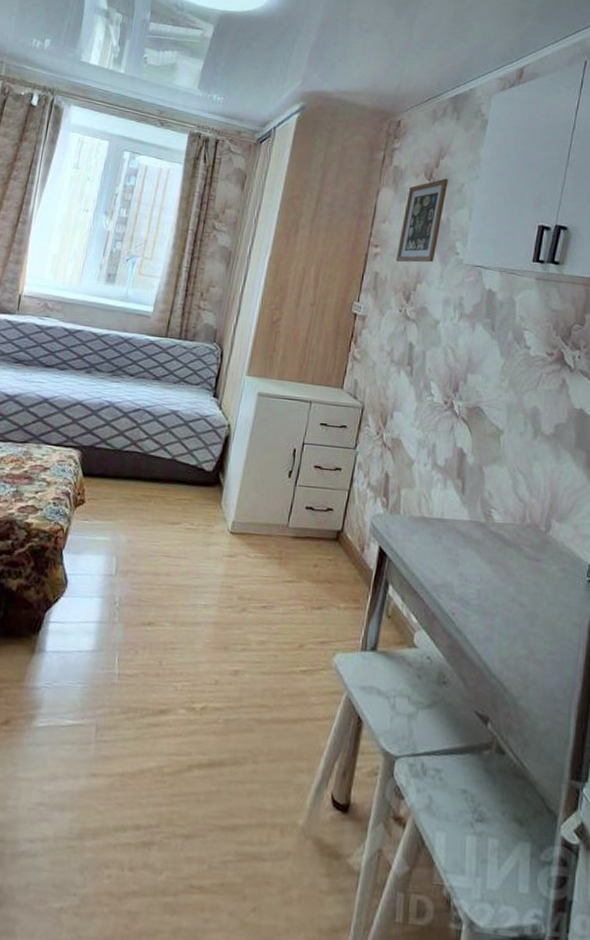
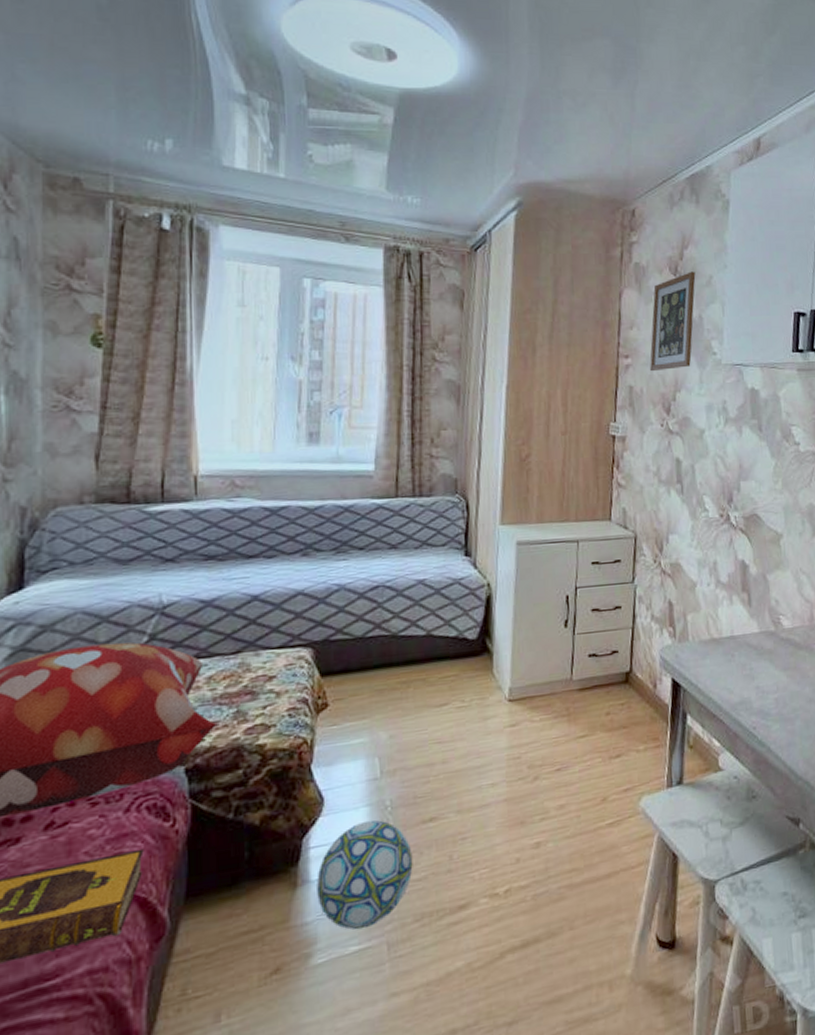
ball: none [48,610,130,707] -> present [317,820,413,930]

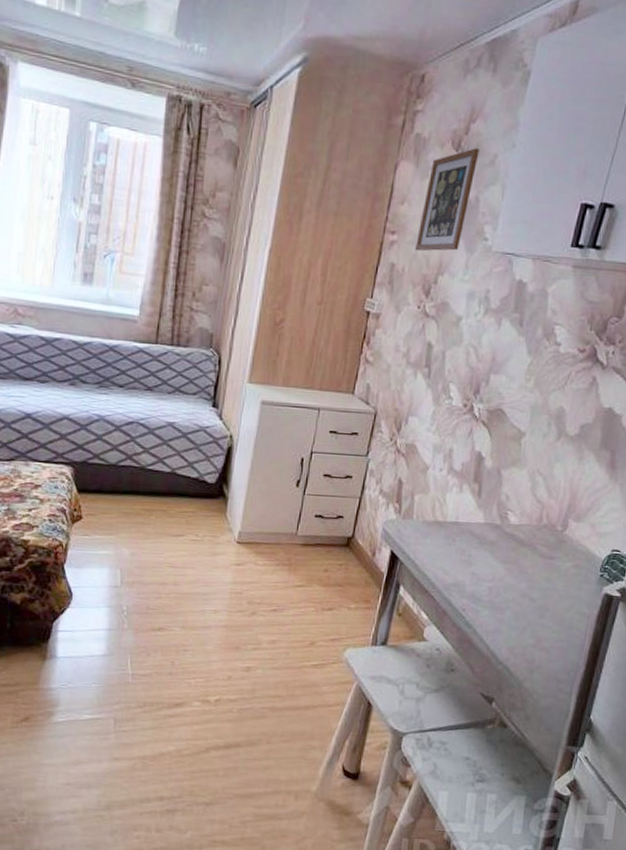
ball: present [317,820,413,930] -> none [61,619,141,703]

